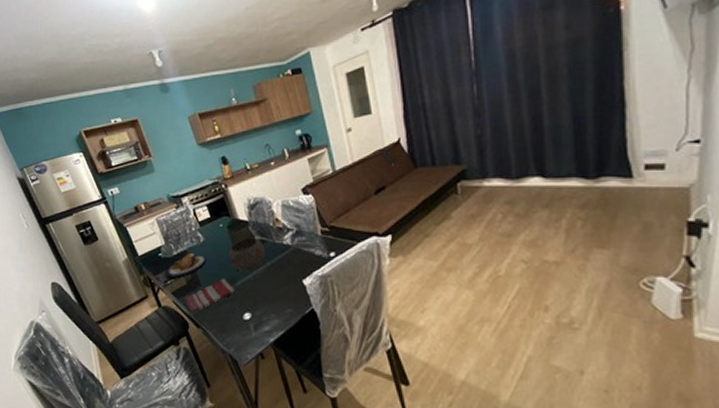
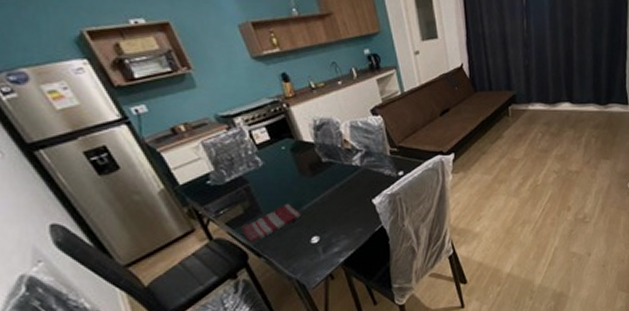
plate: present [164,253,207,278] -> none [214,179,267,207]
bowl: present [229,237,267,272] -> none [293,160,335,195]

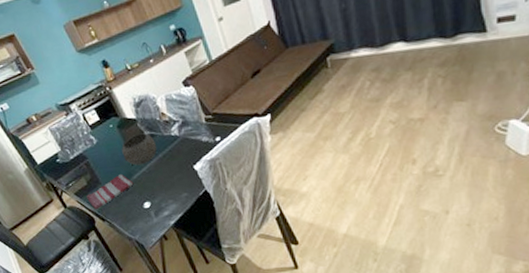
bowl: none [293,160,335,195] -> present [122,133,157,166]

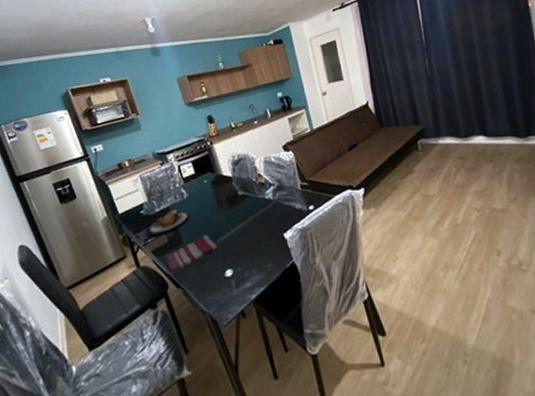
plate: none [64,155,103,181] -> present [144,210,190,236]
bowl: present [122,133,157,166] -> none [212,193,249,227]

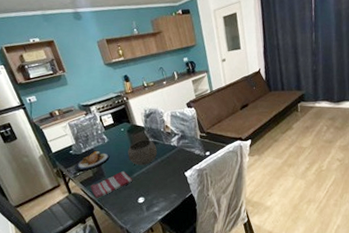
bowl: none [212,193,249,227] -> present [128,139,158,166]

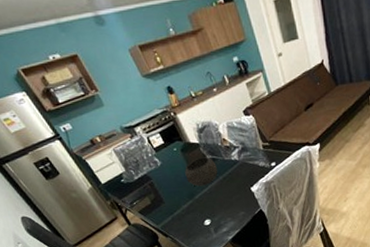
plate: present [74,151,110,171] -> none [128,176,166,200]
dish towel: present [90,171,133,199] -> none [150,195,196,227]

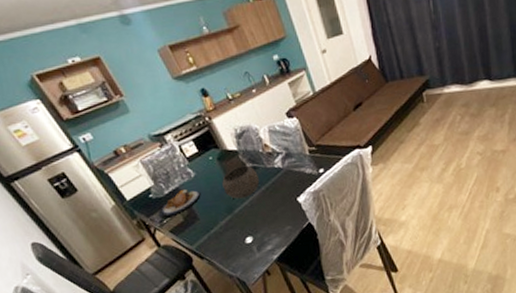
plate: none [128,176,166,200] -> present [157,190,201,218]

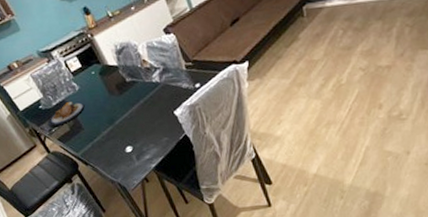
bowl: present [222,165,260,199] -> none [104,79,139,112]

